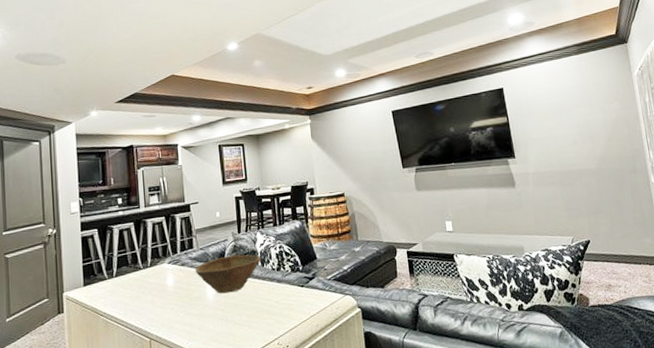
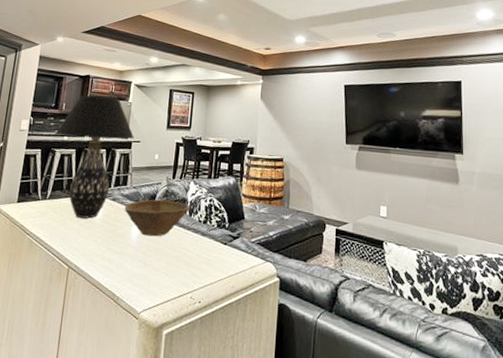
table lamp: none [108,163,191,290] -> present [54,95,134,219]

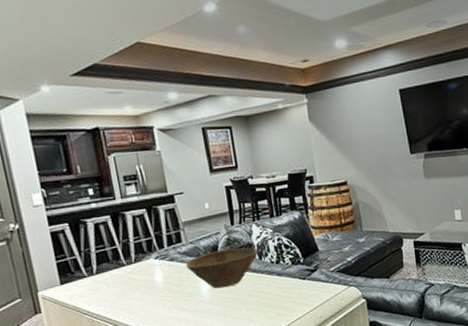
table lamp: present [54,95,134,219] -> none [78,148,175,286]

